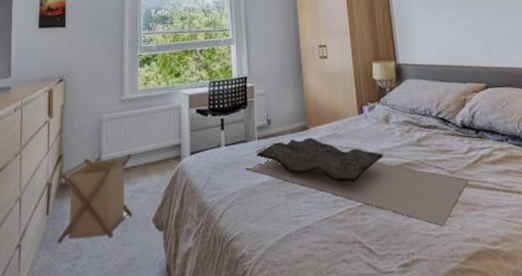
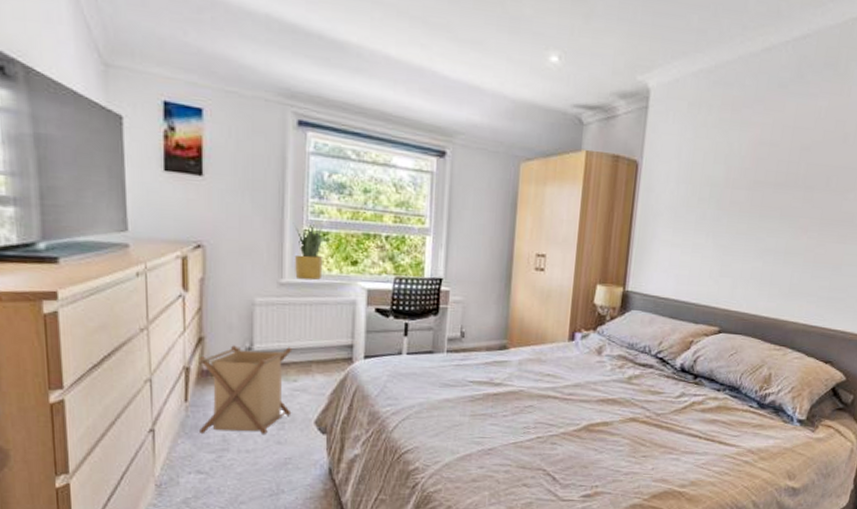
planter: none [130,49,154,95] -> present [293,222,324,281]
throw blanket: present [246,137,468,225] -> none [429,357,672,464]

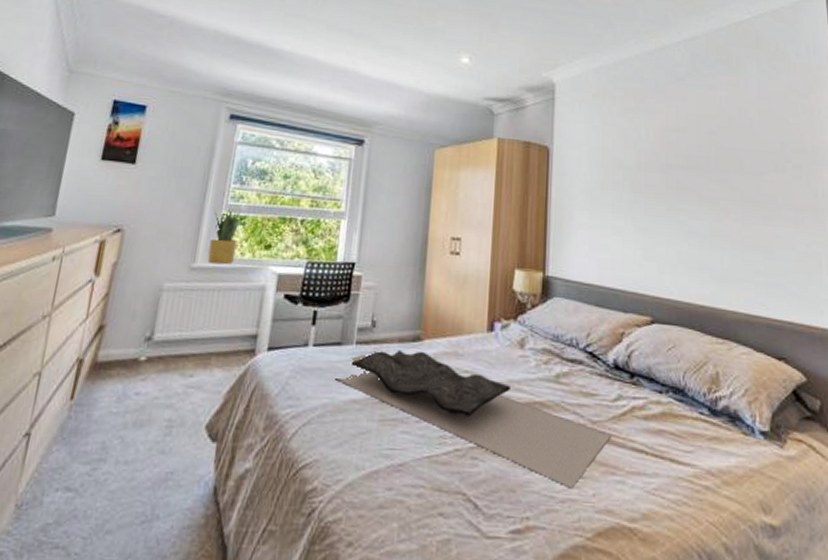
laundry basket: present [199,345,293,435] -> none [78,334,194,443]
throw blanket: none [429,357,672,464] -> present [335,349,611,487]

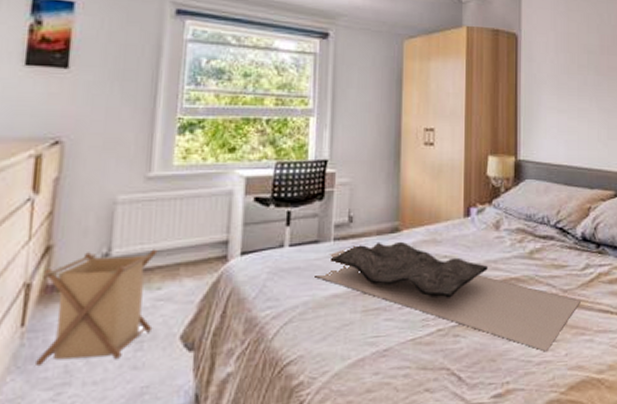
laundry basket: none [78,334,194,443] -> present [36,249,158,367]
planter: present [207,207,242,265] -> none [164,111,200,172]

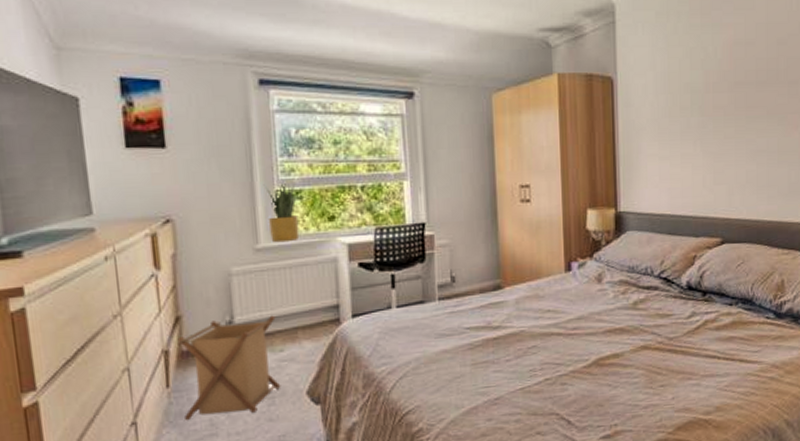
planter: none [164,111,200,172] -> present [263,183,300,243]
throw blanket: present [315,241,581,351] -> none [423,298,687,395]

